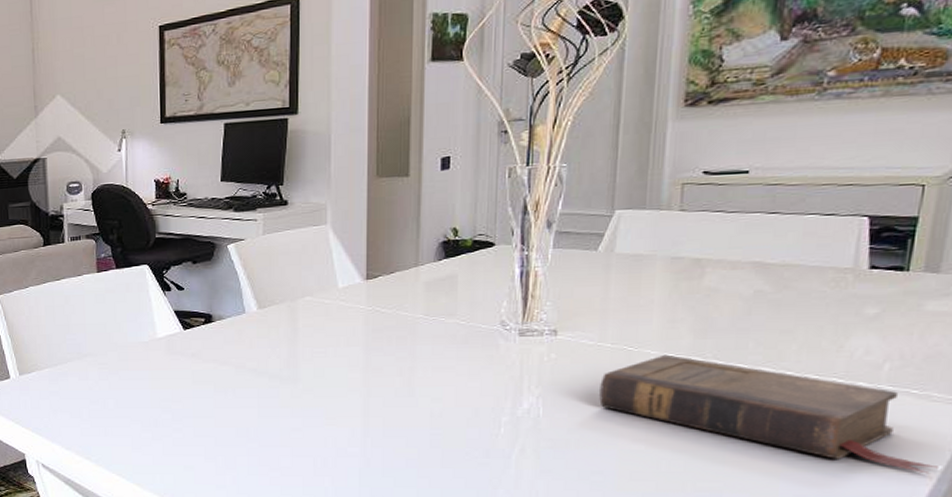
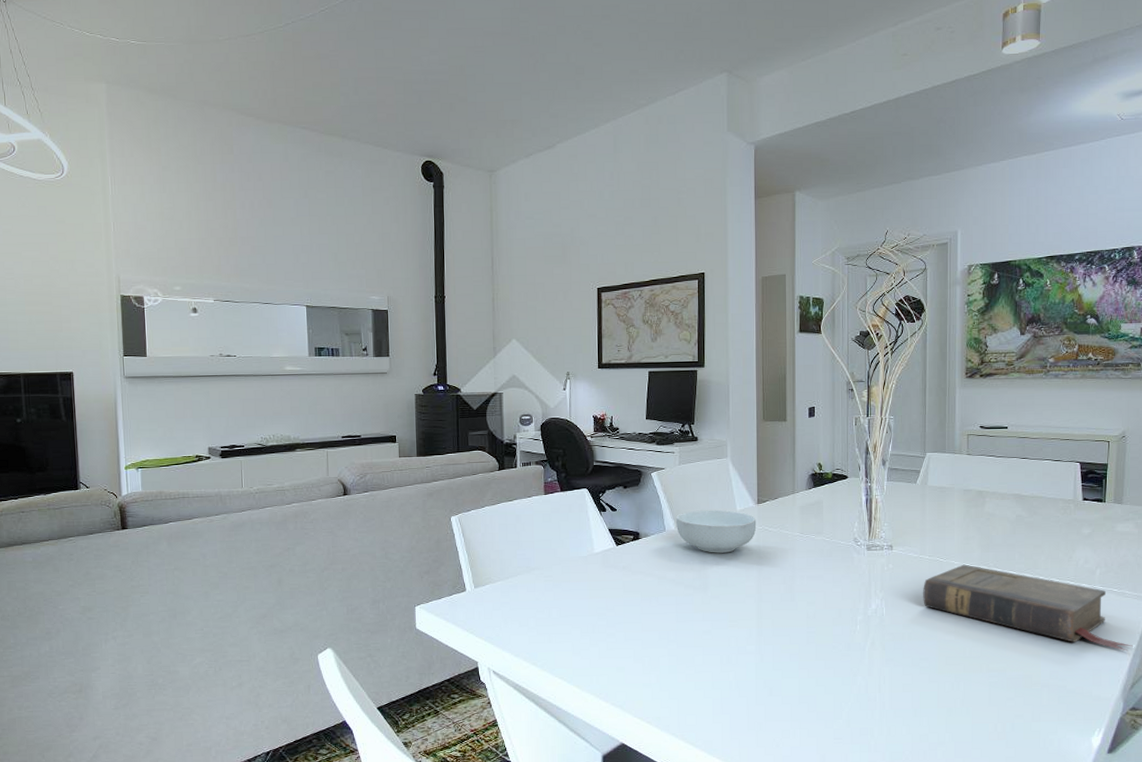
cereal bowl: none [259,287,365,339] -> present [676,510,757,553]

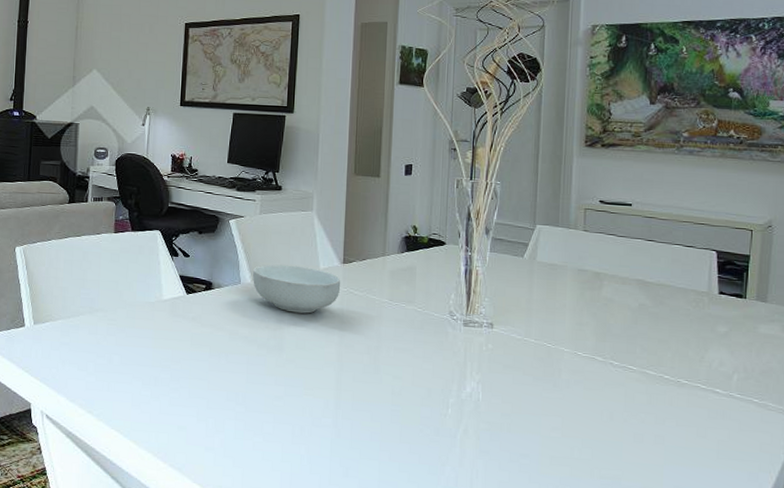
book: present [923,564,1133,651] -> none [526,352,776,474]

